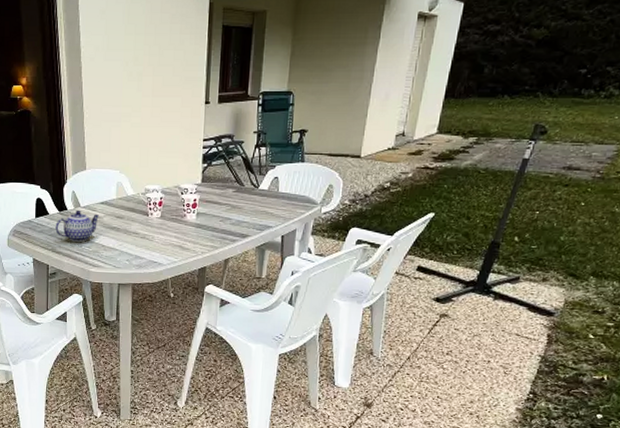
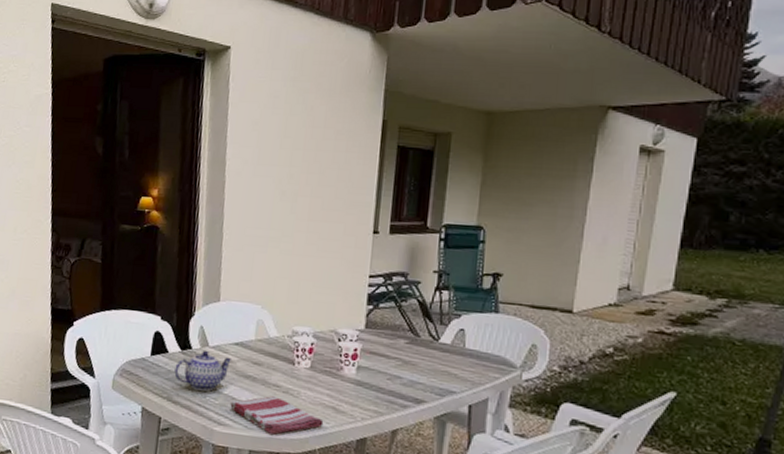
dish towel: none [101,241,173,271] -> present [230,396,324,436]

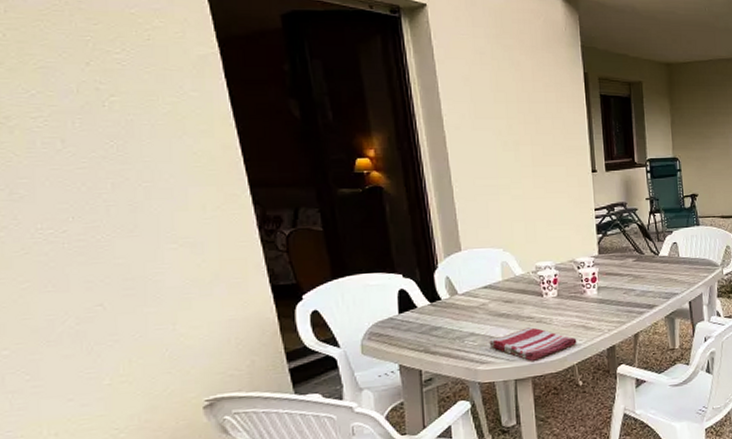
teapot: present [174,350,233,392] -> none [427,298,484,337]

